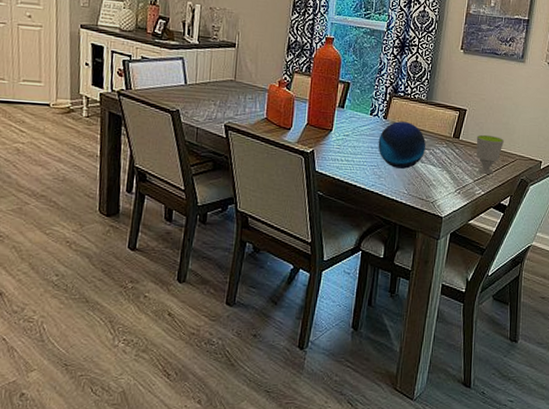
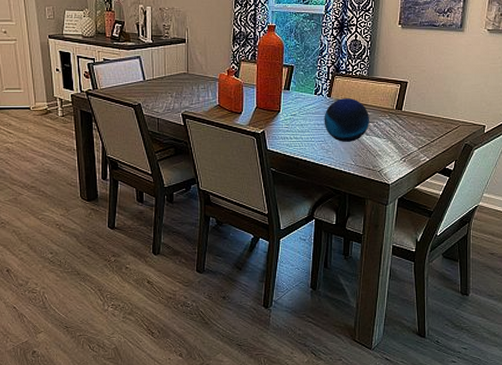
cup: present [476,134,504,174] -> none [419,104,446,141]

